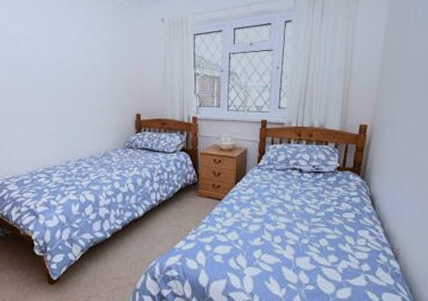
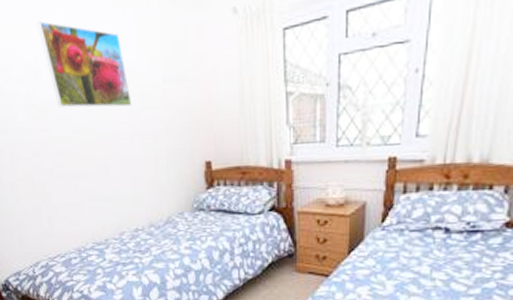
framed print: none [22,12,86,73] -> present [37,21,132,108]

